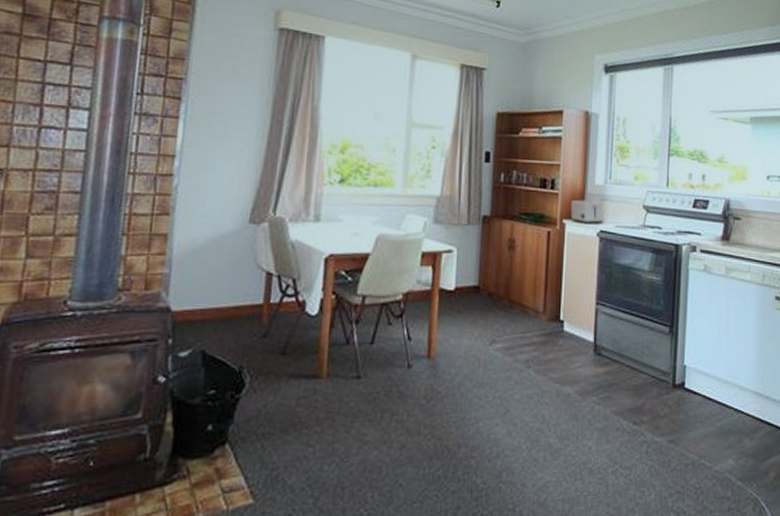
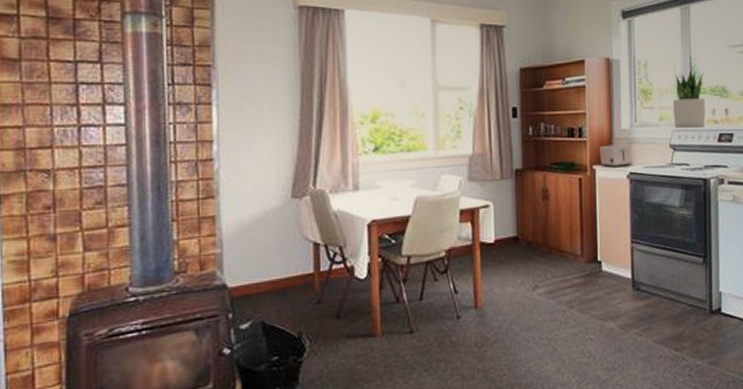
planter: none [649,131,682,191] -> present [672,70,706,128]

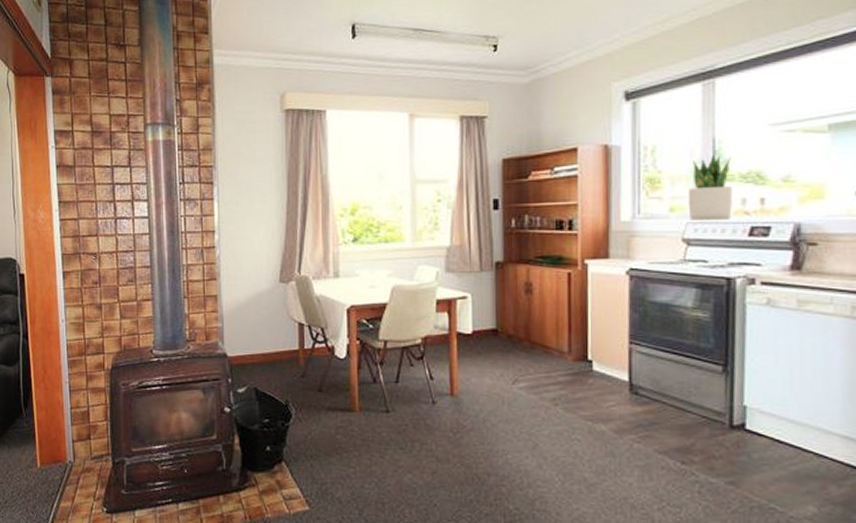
toaster: present [599,144,633,168] -> none [593,238,634,263]

